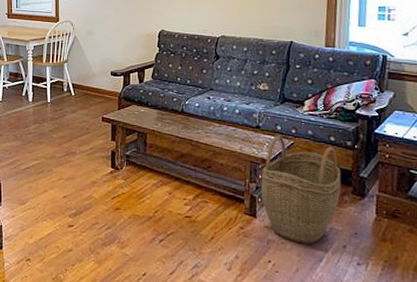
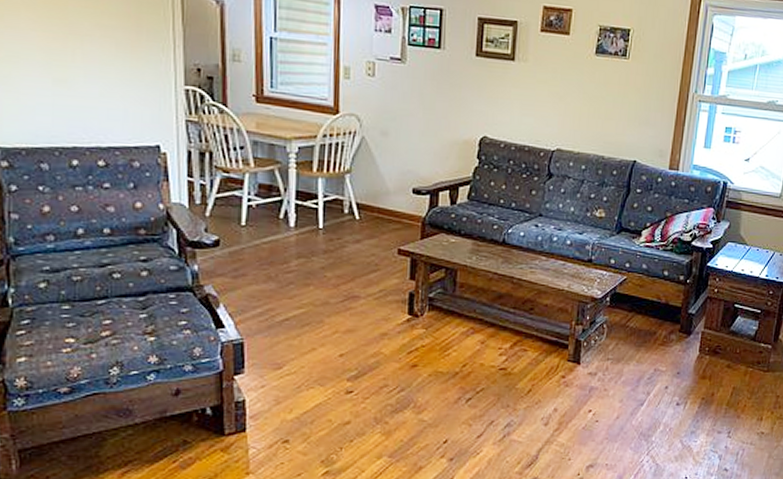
woven basket: present [261,136,341,244] -> none [587,270,671,388]

